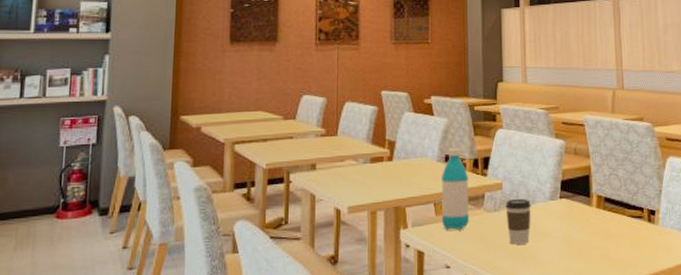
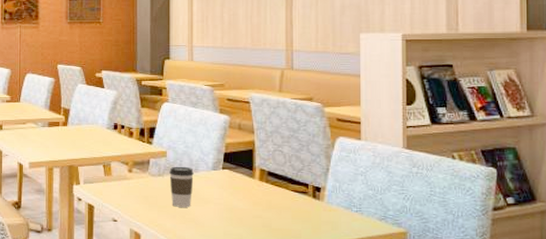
water bottle: present [441,148,470,230] -> none [110,117,136,189]

